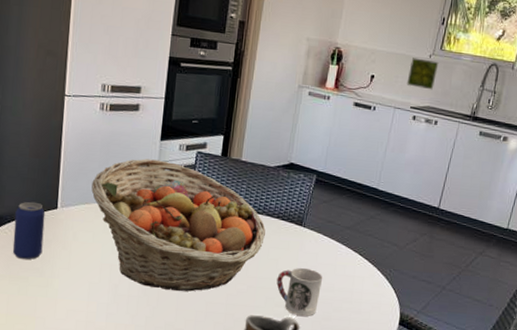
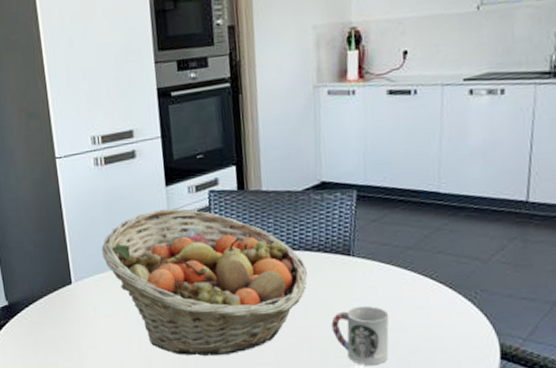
beverage can: present [13,201,46,260] -> none [30,280,66,345]
decorative tile: present [406,58,439,90] -> none [452,12,492,54]

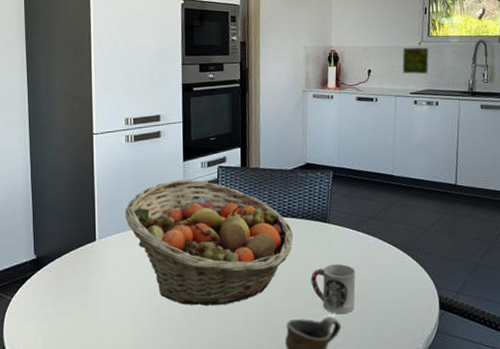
decorative tile: none [452,12,492,54] -> present [402,47,429,74]

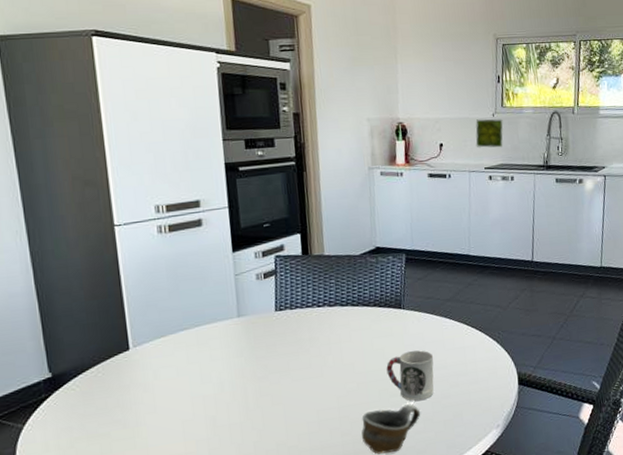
fruit basket: present [125,179,293,306] -> none [164,272,365,410]

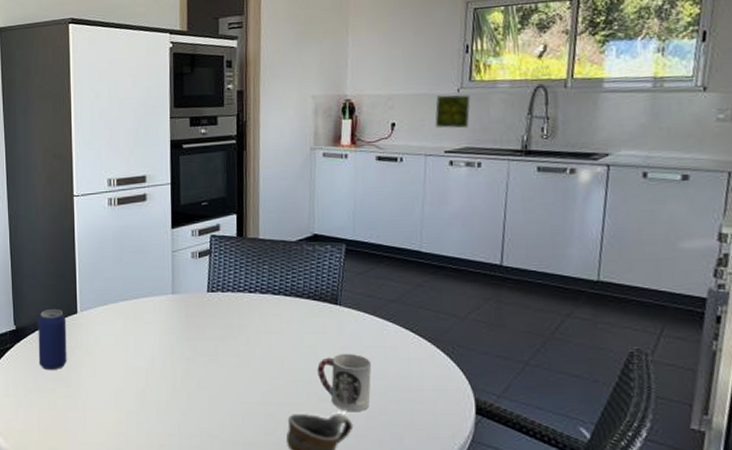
beverage can: none [80,348,121,415] -> present [38,308,67,371]

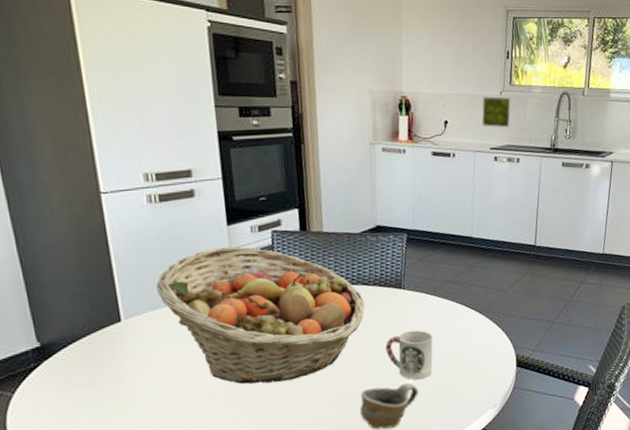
beverage can: present [38,308,67,371] -> none [69,318,114,386]
fruit basket: none [108,249,297,392] -> present [156,246,365,385]

